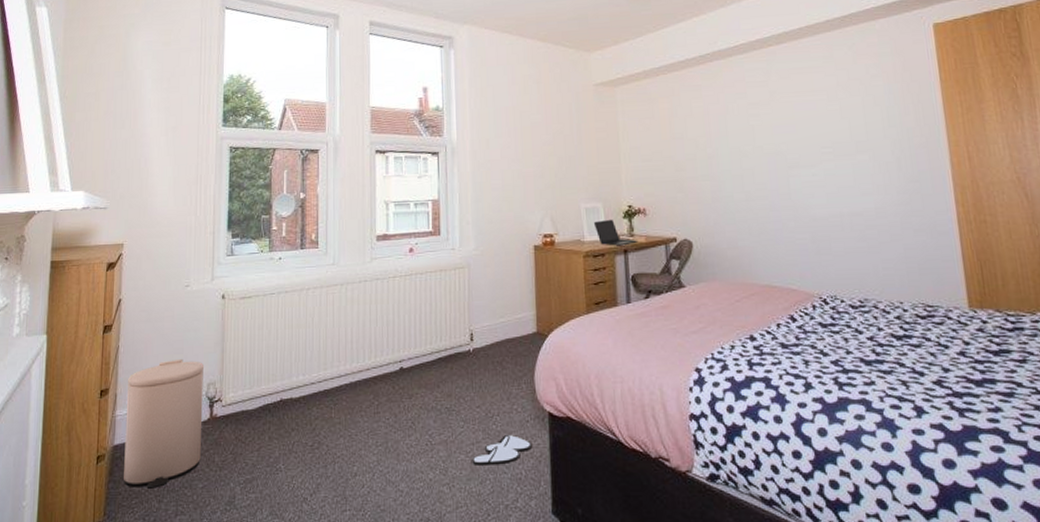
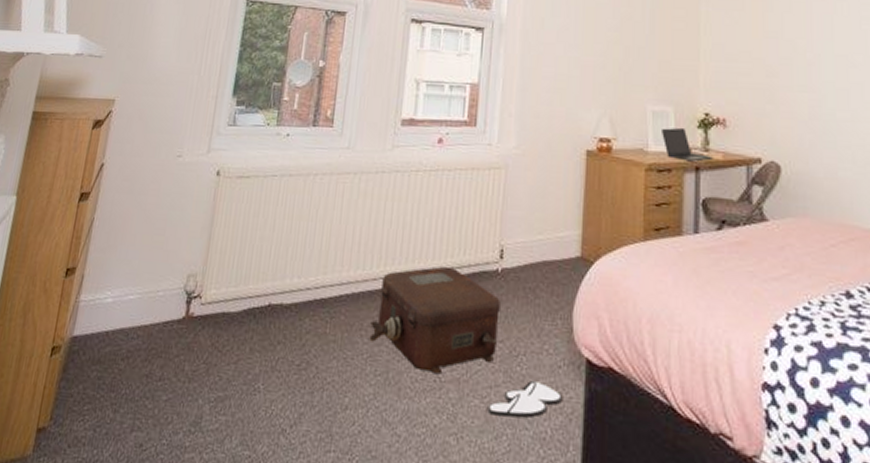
pedal bin: present [124,358,203,490] -> none [78,241,186,396]
suitcase: none [368,352,476,439] -> present [369,266,501,375]

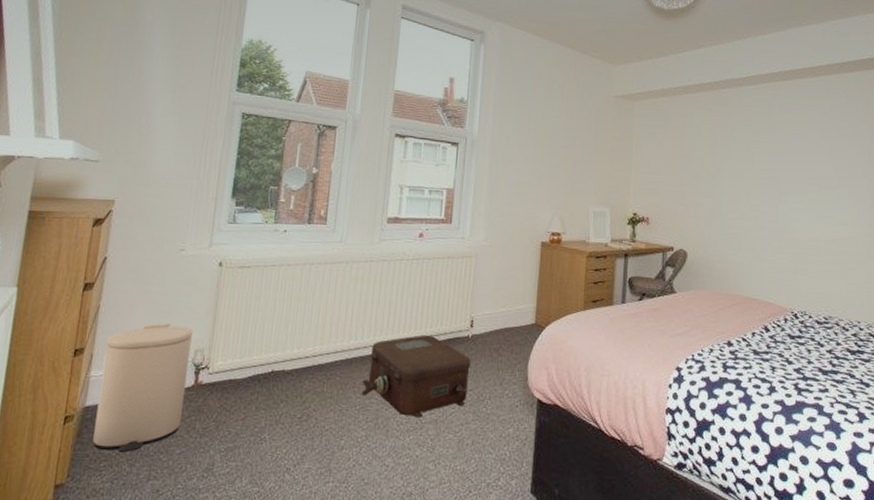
pedal bin: none [78,241,186,396] -> present [93,323,193,453]
slippers: present [487,379,564,418] -> none [459,417,519,445]
laptop: present [662,127,713,162] -> none [600,224,638,250]

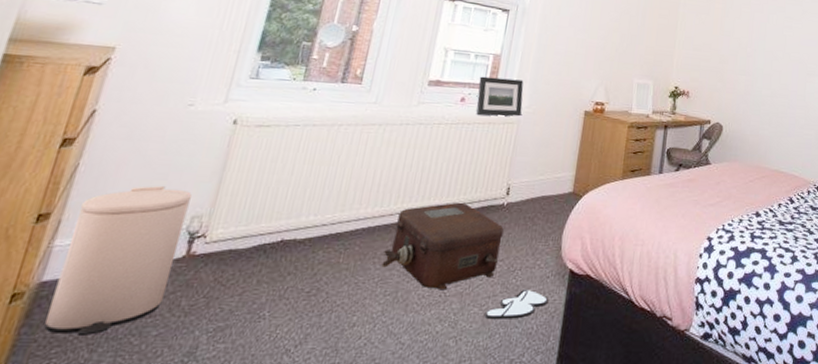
picture frame: none [434,211,479,251] -> present [476,76,524,117]
slippers: none [459,417,519,445] -> present [484,288,549,319]

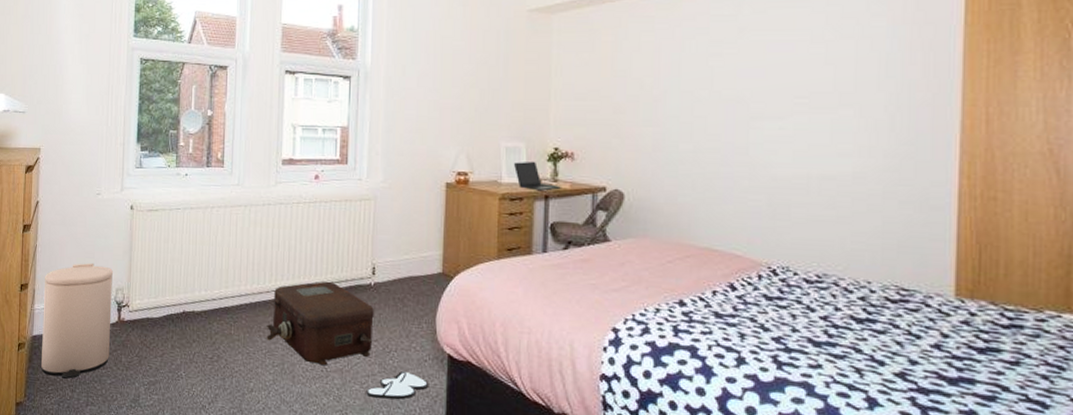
picture frame: present [476,76,524,117] -> none [330,151,377,193]
laptop: none [643,96,677,122] -> present [514,161,561,191]

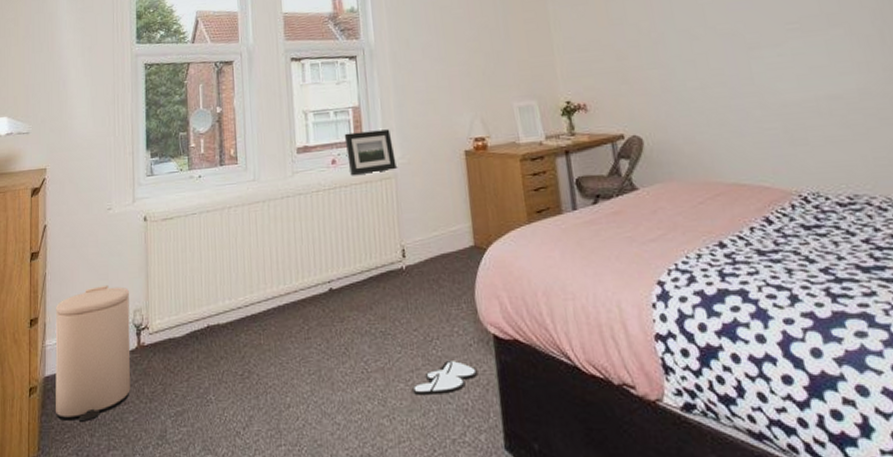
suitcase: present [266,281,374,366] -> none [298,271,413,367]
picture frame: none [330,151,377,193] -> present [344,129,397,176]
laptop: present [514,161,561,191] -> none [530,117,579,147]

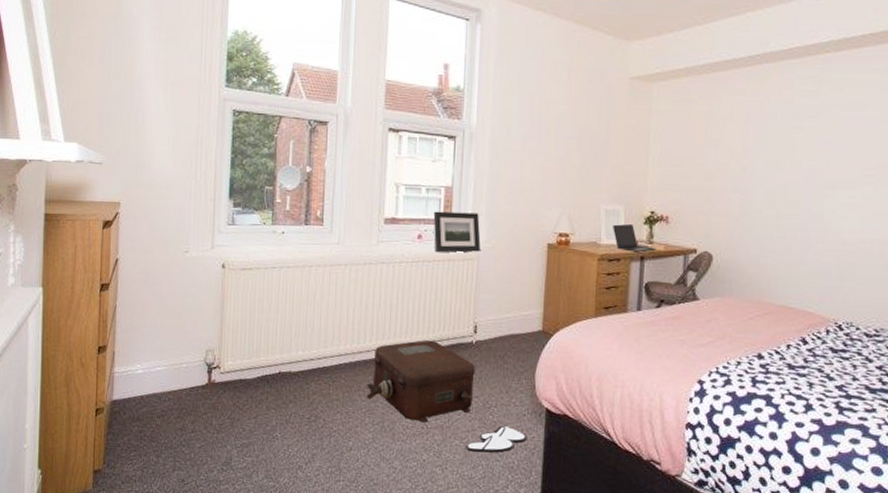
pedal bin: present [55,284,131,423] -> none [122,323,202,445]
suitcase: none [298,271,413,367] -> present [366,340,475,423]
laptop: none [530,117,579,147] -> present [613,223,656,253]

